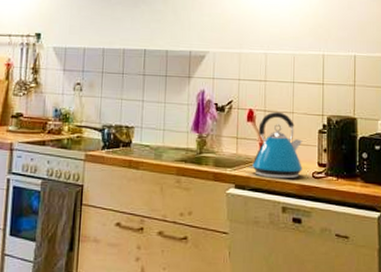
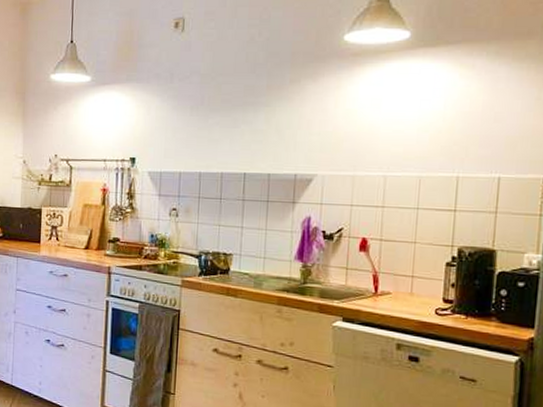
kettle: present [248,111,303,179] -> none [359,240,426,315]

